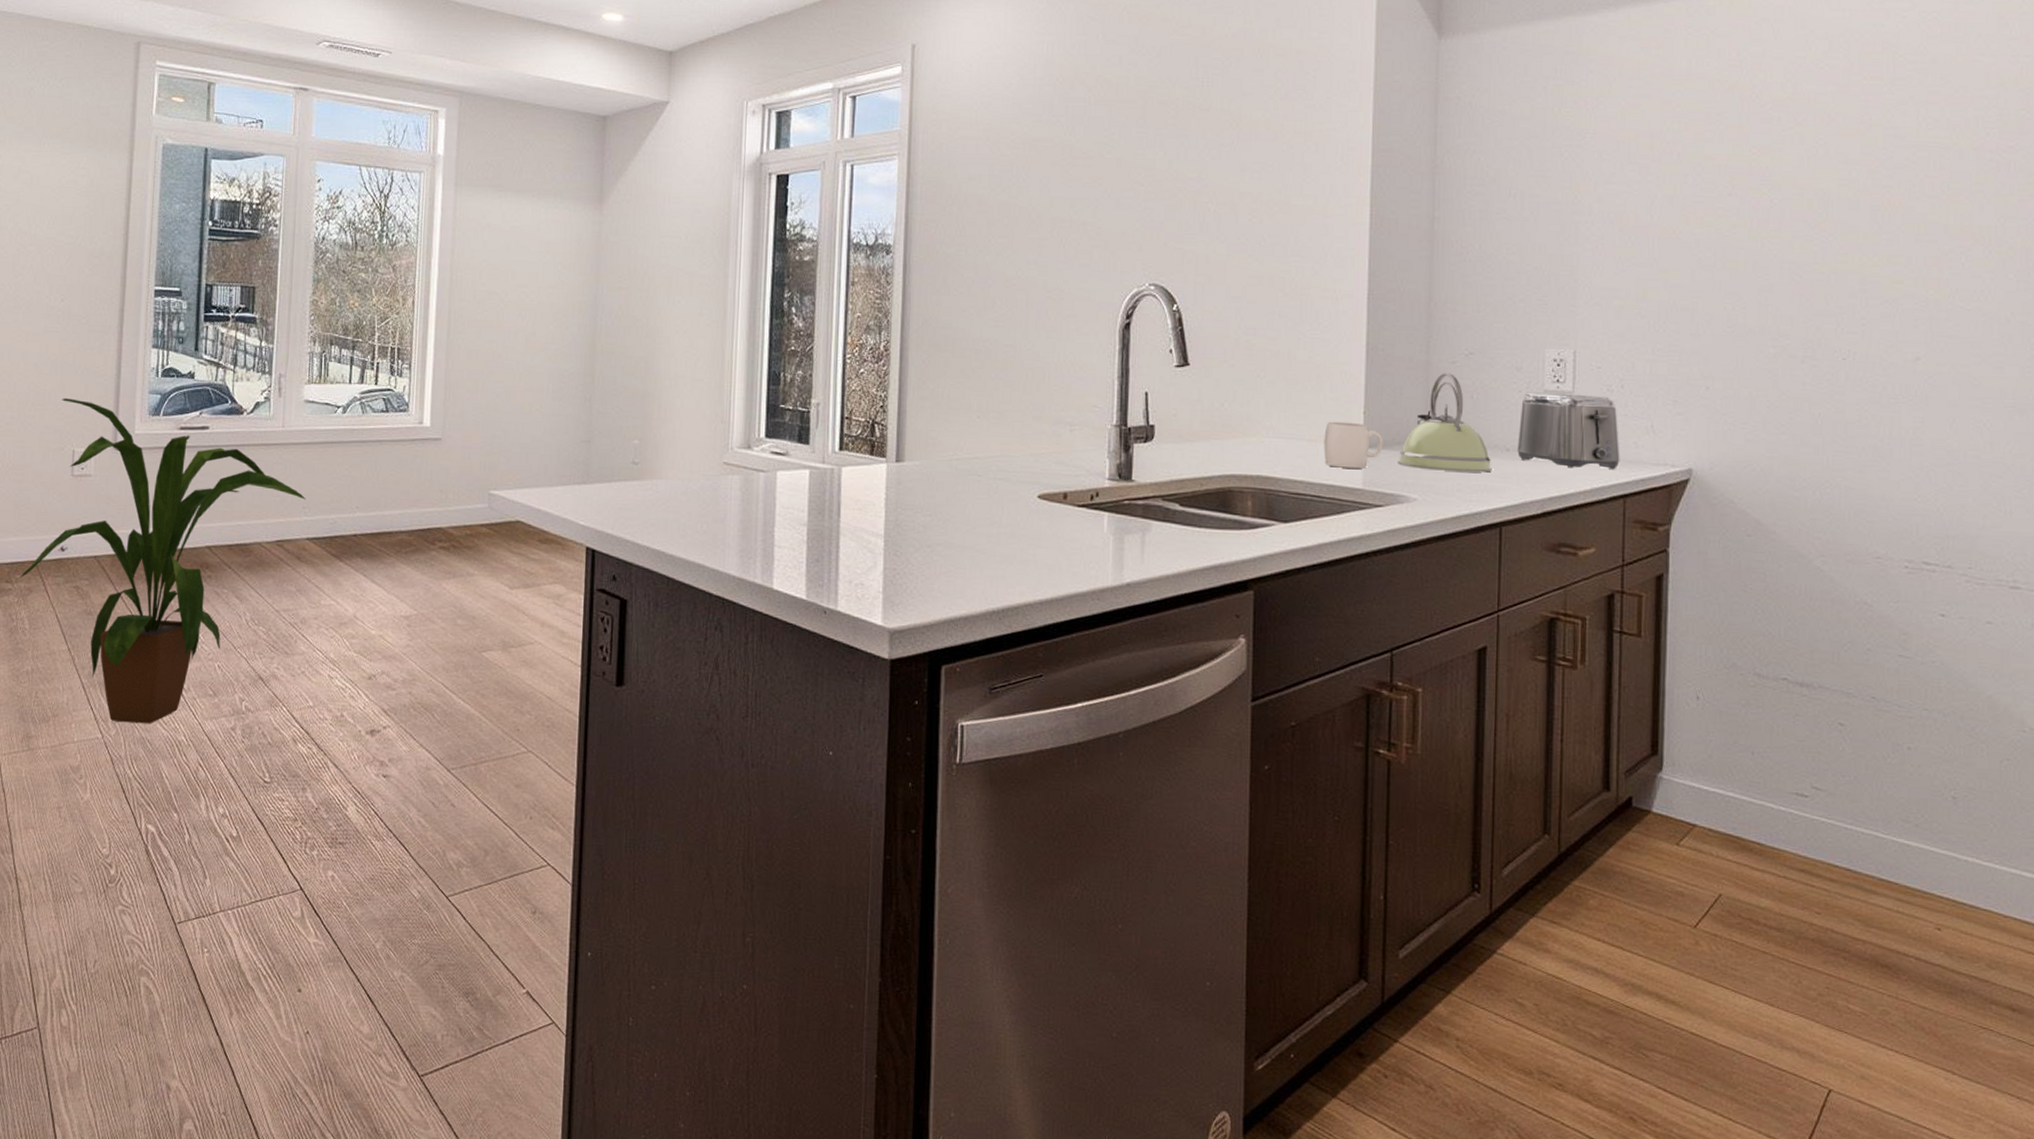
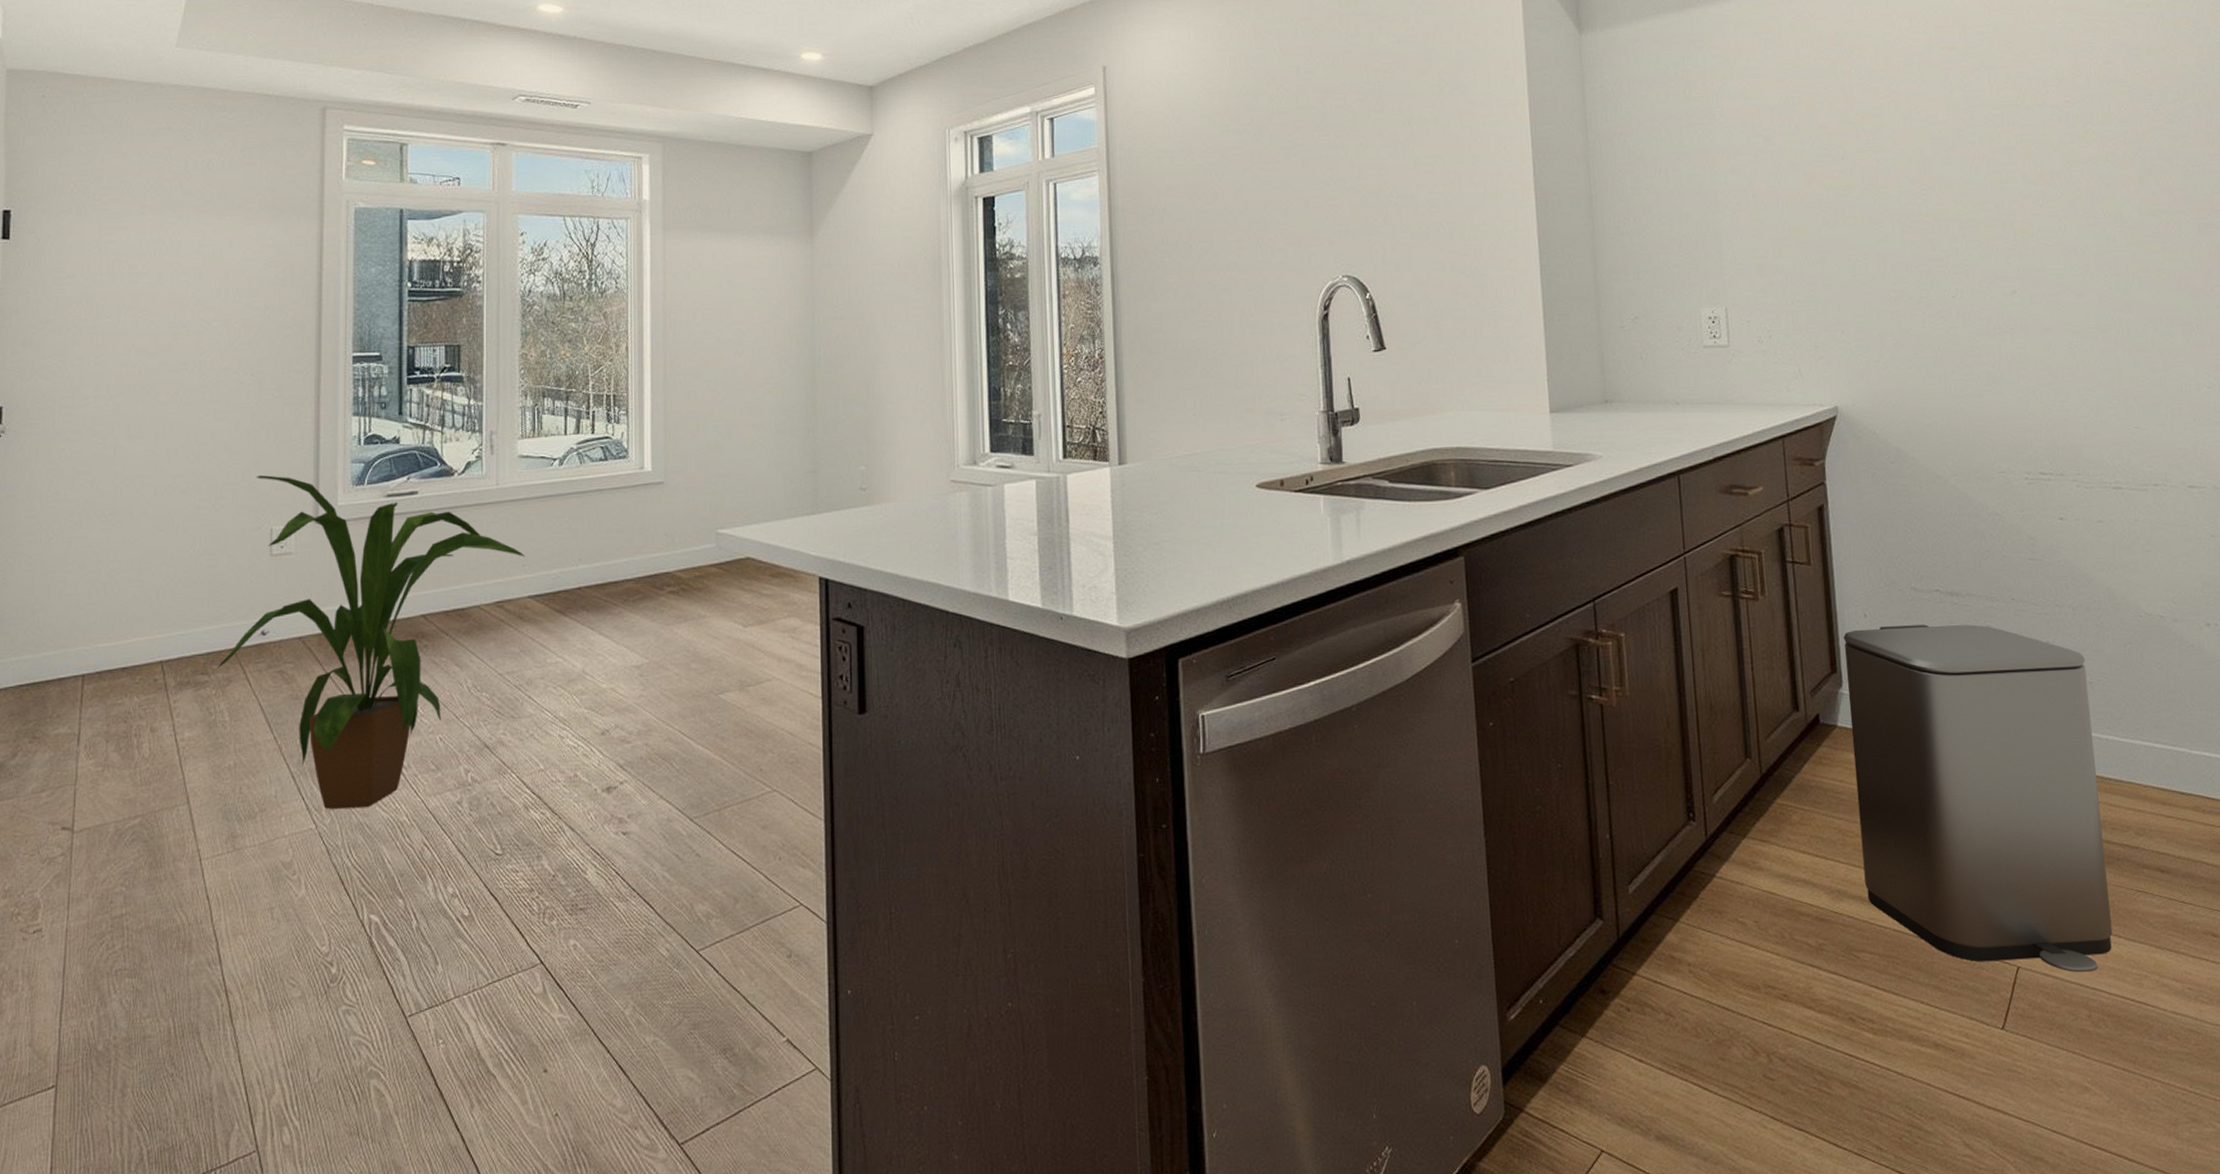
mug: present [1324,421,1383,469] -> none [1514,390,1568,433]
kettle: present [1397,373,1492,473] -> none [1582,337,1666,428]
toaster: present [1517,392,1620,470] -> none [1685,347,1776,415]
pedal bin: none [1664,711,1952,1107] -> present [1843,624,2113,973]

